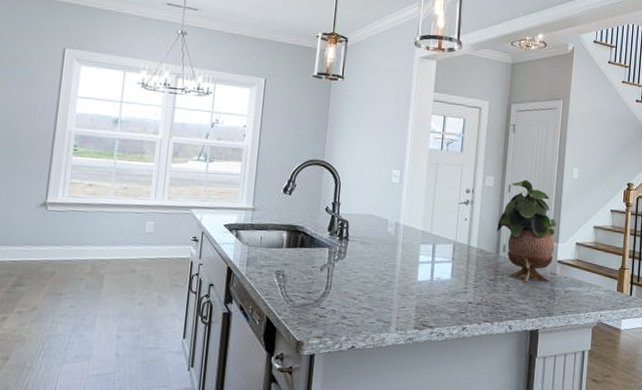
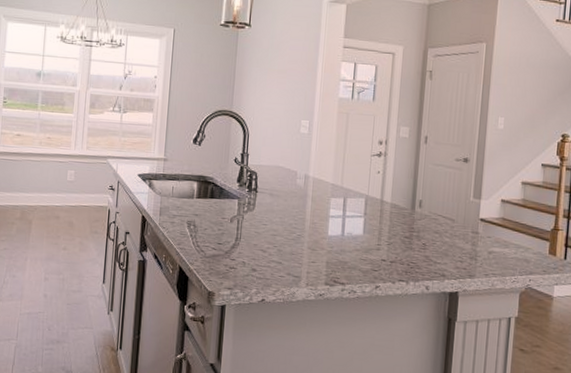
potted plant: present [497,180,557,282] -> none [412,130,479,240]

